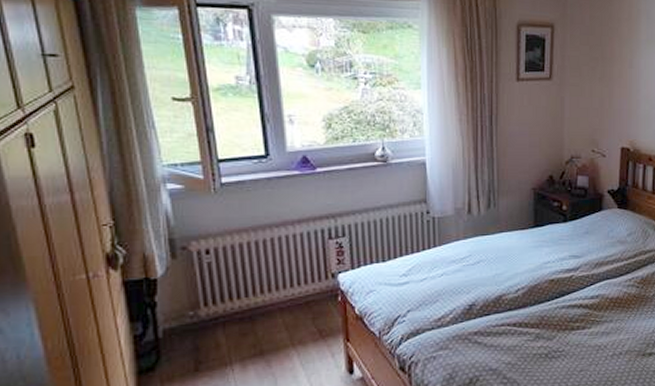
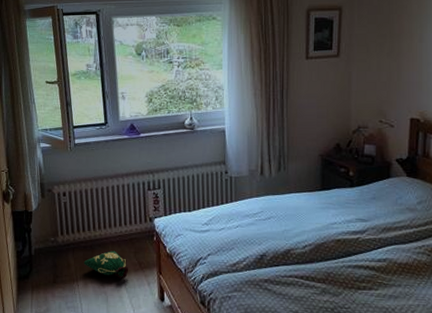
bag: none [240,319,305,353] -> present [84,250,129,279]

